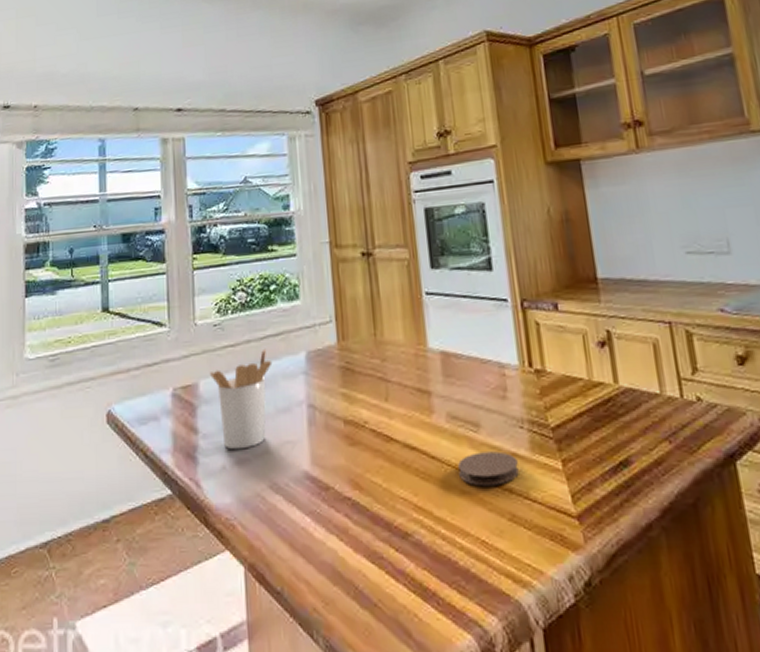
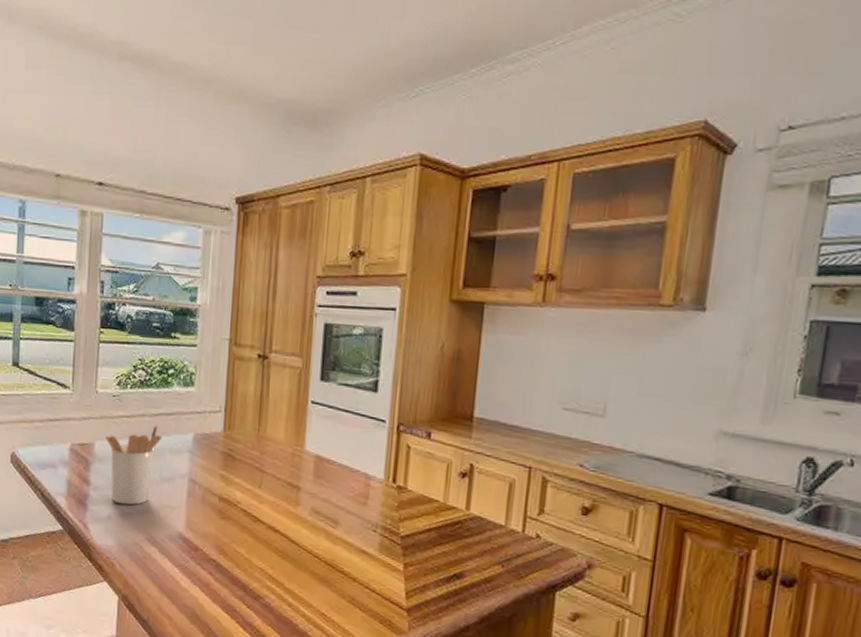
coaster: present [458,451,519,487] -> none [312,544,366,574]

